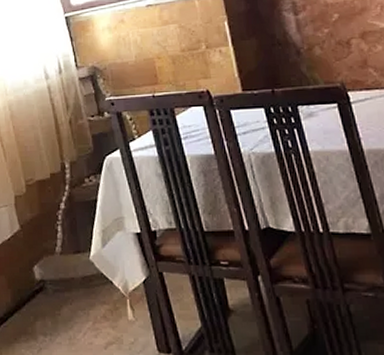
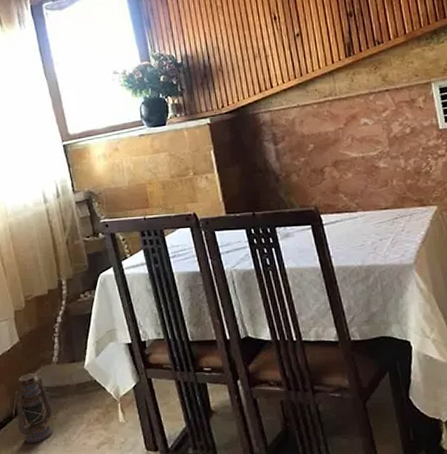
lantern: none [13,264,56,341] -> present [12,373,53,443]

